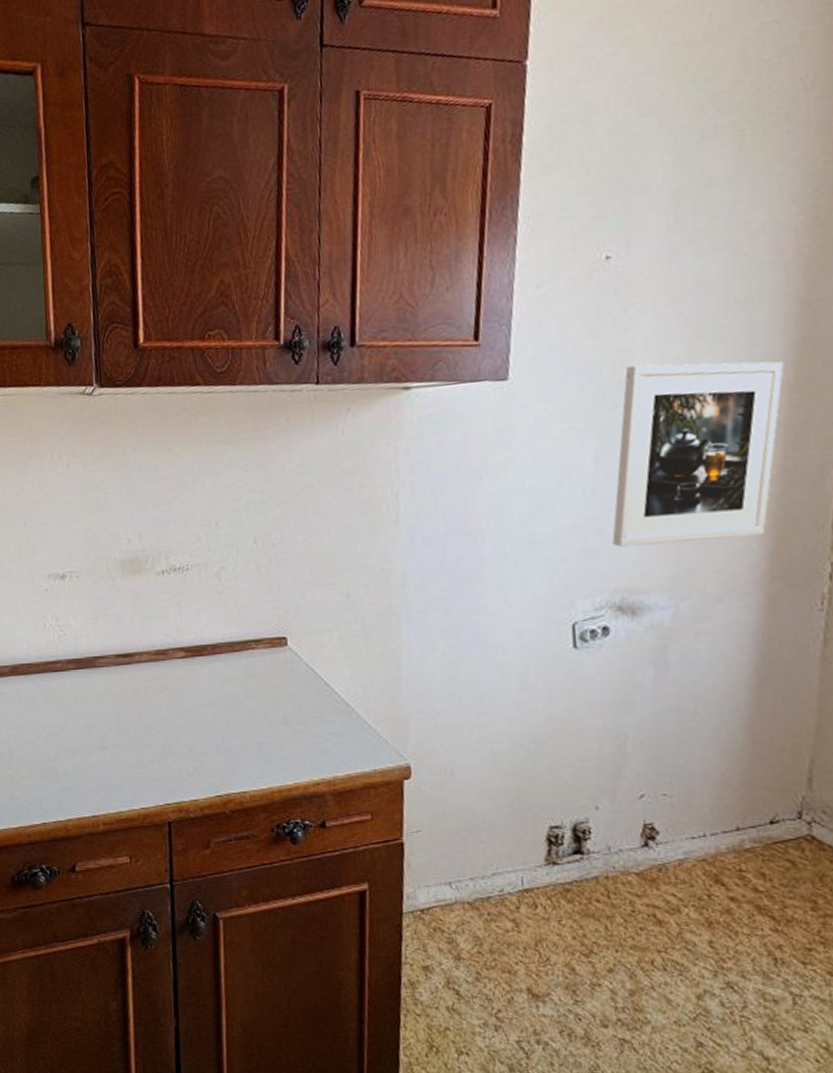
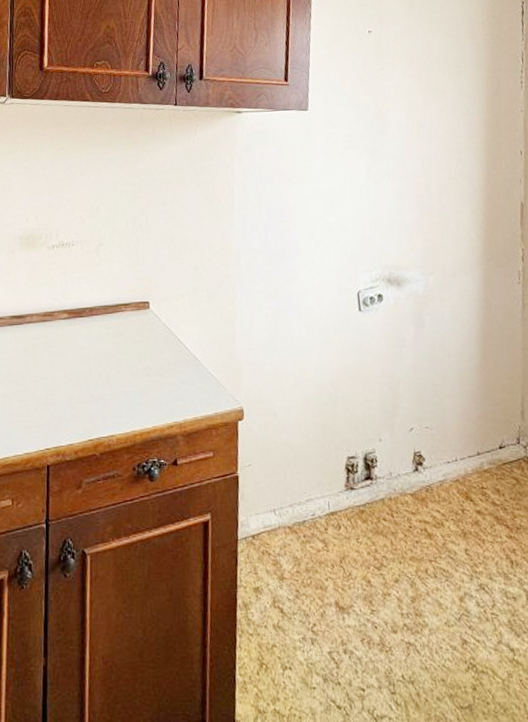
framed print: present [612,361,784,547] -> none [381,105,483,234]

